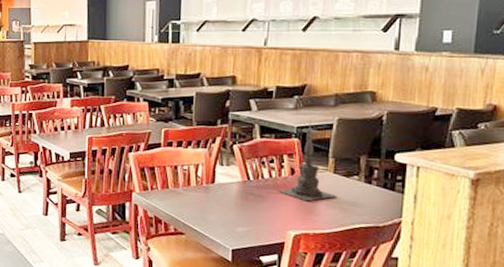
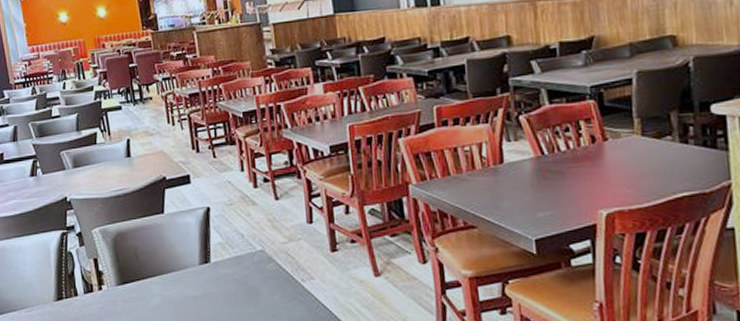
candle holder: present [277,119,337,202] -> none [578,76,650,173]

